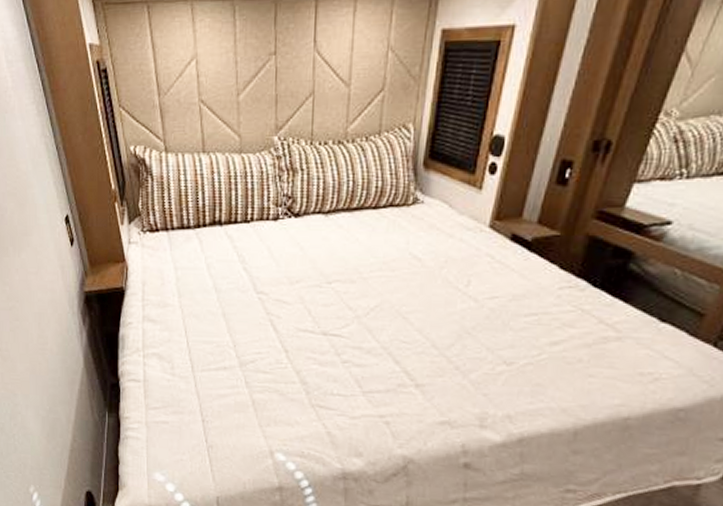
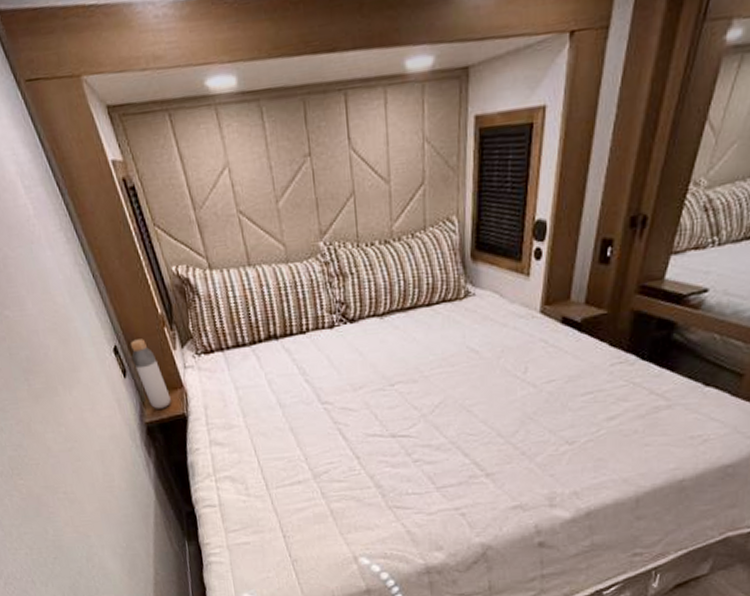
bottle: none [81,211,112,280] -> present [131,339,171,409]

